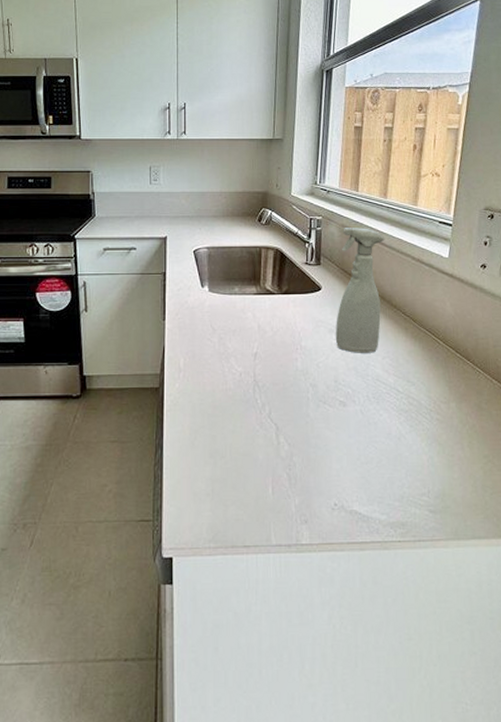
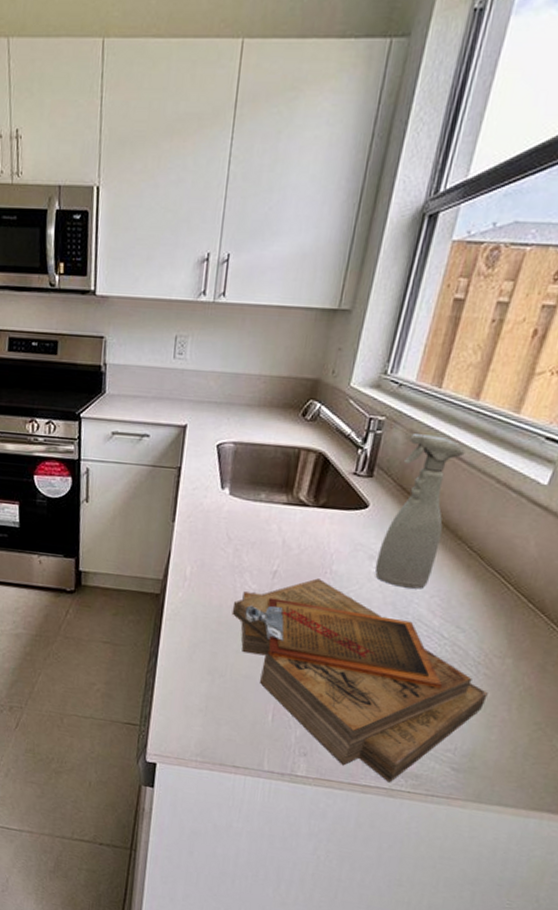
clipboard: none [224,355,443,535] -> present [231,578,488,783]

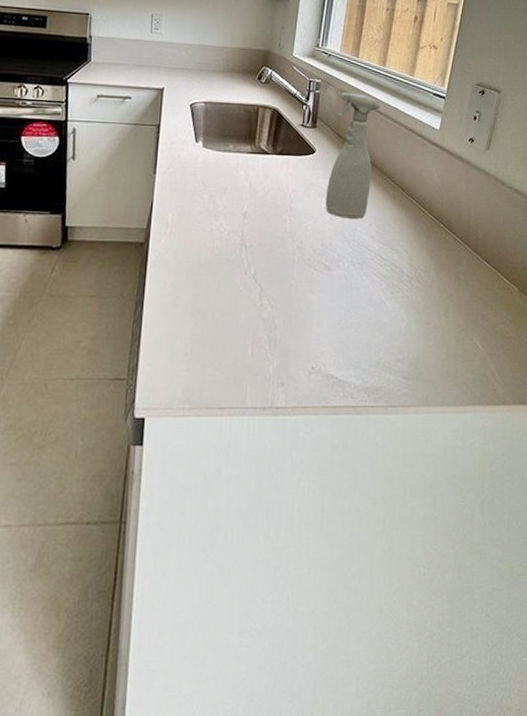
clipboard: present [231,578,488,783] -> none [210,216,421,400]

